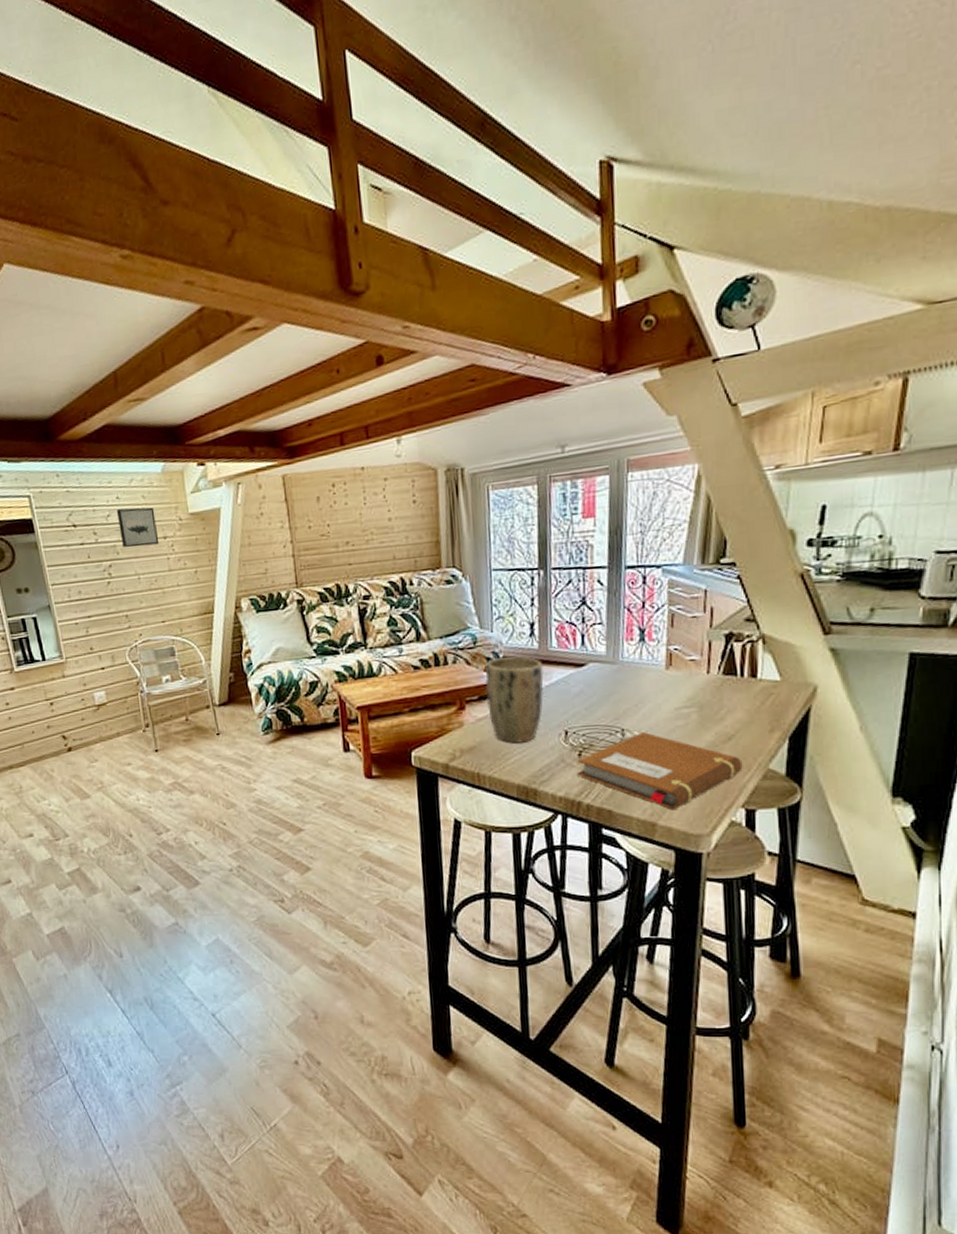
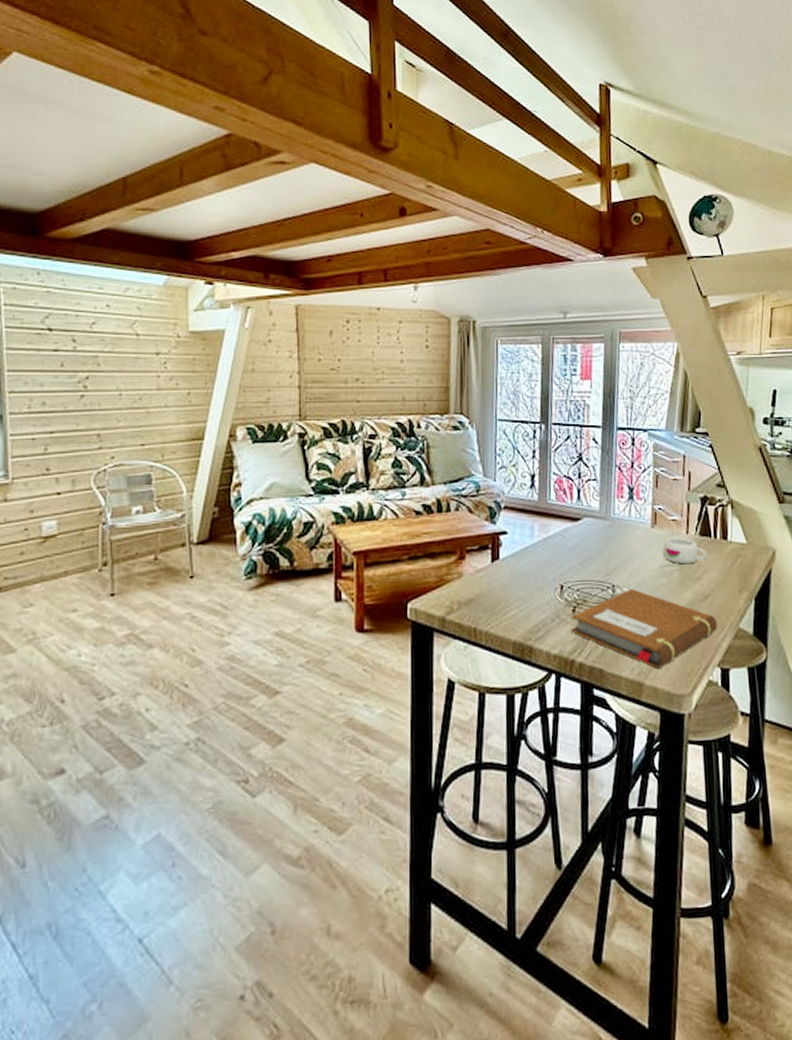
wall art: present [116,507,160,548] -> none [103,317,151,360]
plant pot: present [485,656,544,744] -> none [487,507,542,597]
mug: none [678,677,731,706] -> present [662,537,707,565]

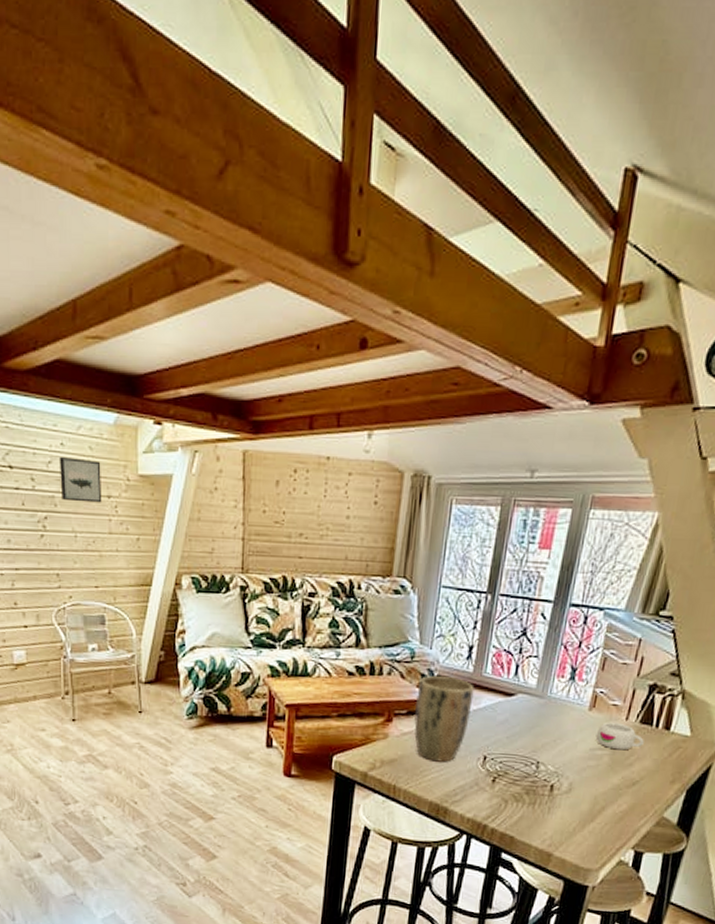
wall art: none [103,317,151,360] -> present [59,456,102,503]
plant pot: none [487,507,542,597] -> present [414,676,474,762]
notebook: present [572,589,718,668] -> none [488,767,641,843]

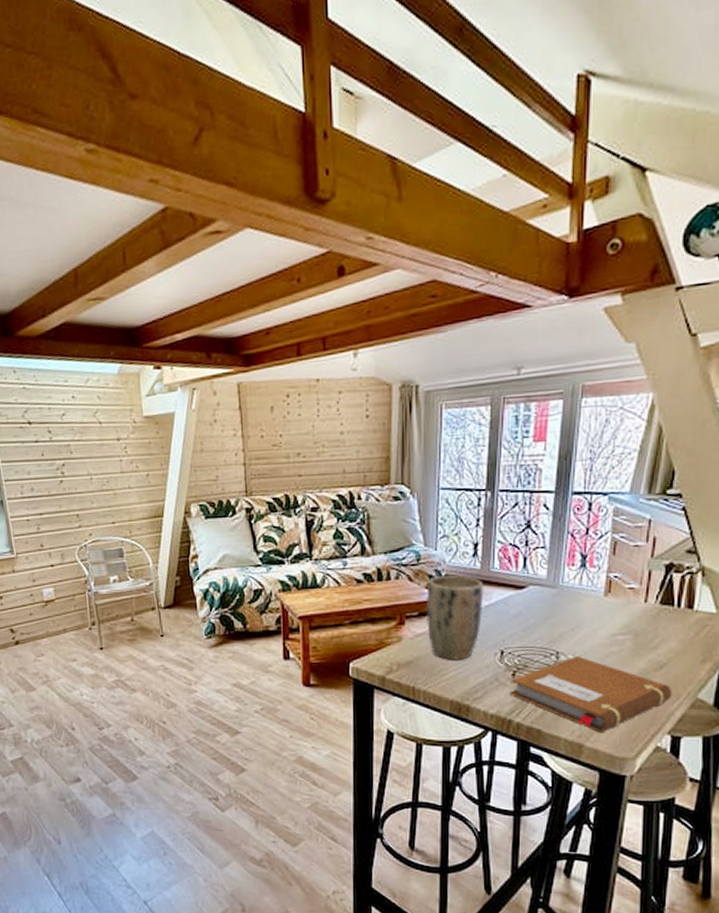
wall art: present [59,456,102,503] -> none [71,407,113,448]
notebook: none [488,767,641,843] -> present [510,656,672,732]
mug: present [595,721,644,751] -> none [615,605,667,634]

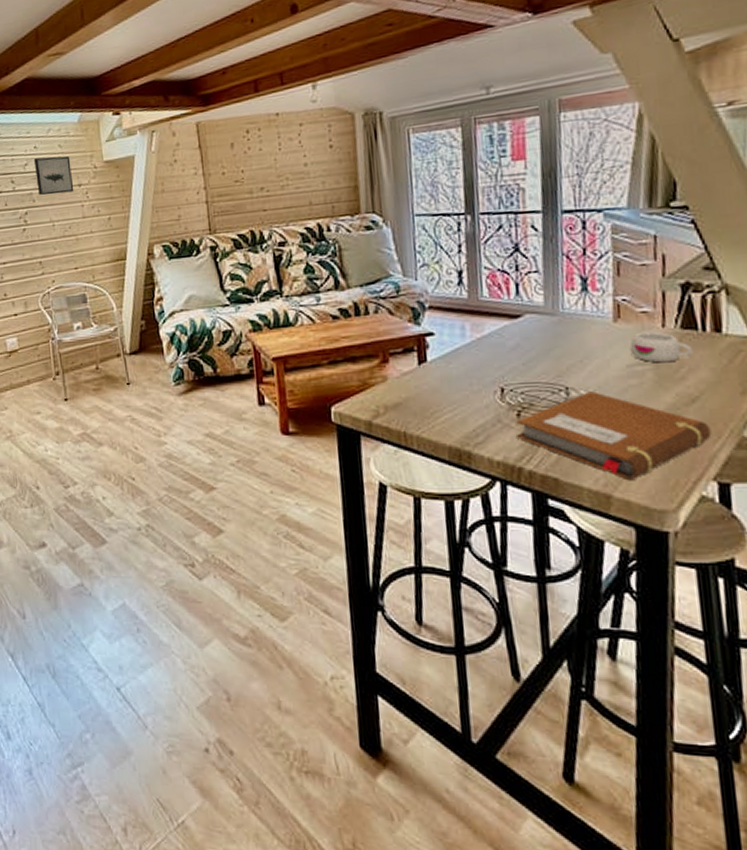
wall art: none [71,407,113,448] -> present [33,155,74,195]
plant pot: present [426,576,484,660] -> none [410,306,475,401]
mug: none [615,605,667,634] -> present [629,331,693,363]

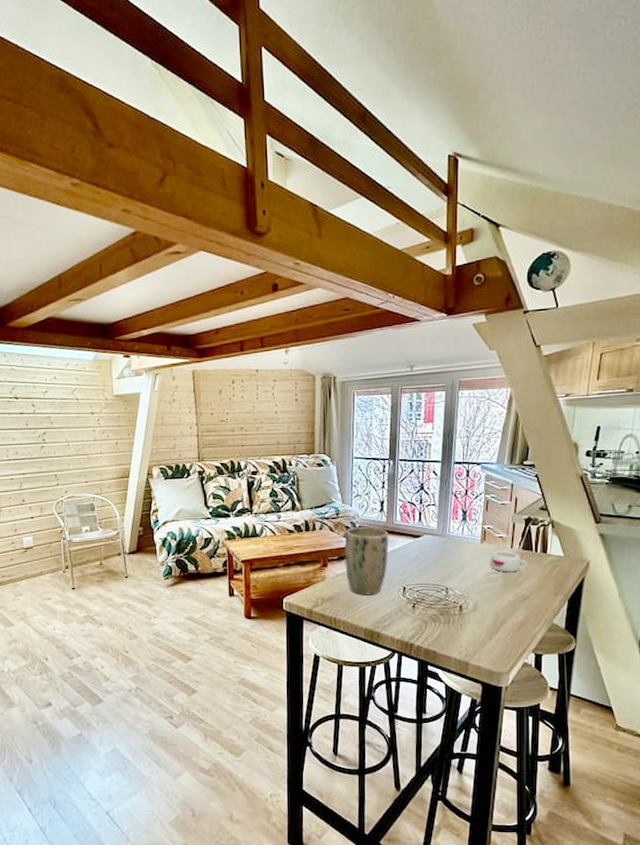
wall art: present [33,155,74,195] -> none [53,386,88,419]
plant pot: none [410,306,475,401] -> present [344,527,389,595]
notebook: present [517,391,712,479] -> none [412,591,534,652]

